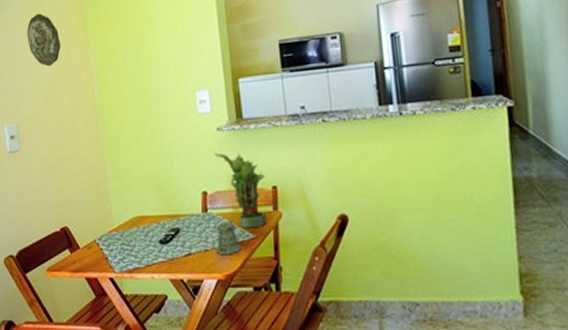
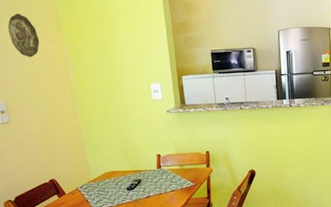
potted plant: present [214,153,266,229] -> none [165,128,202,179]
pepper shaker: present [215,220,241,256] -> none [167,174,185,197]

